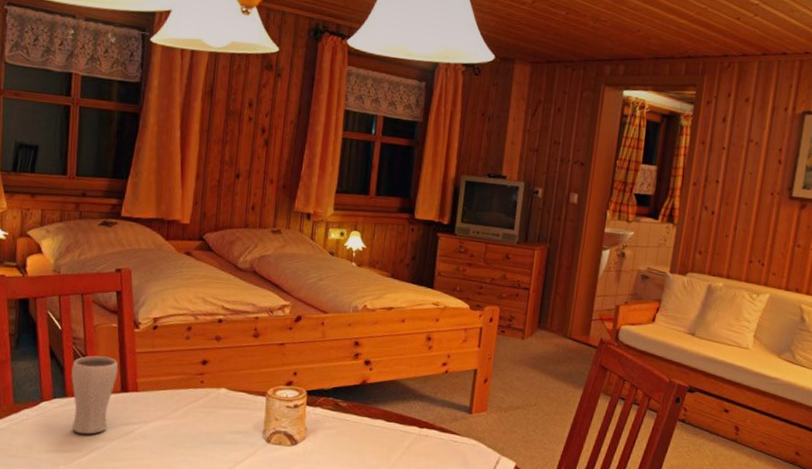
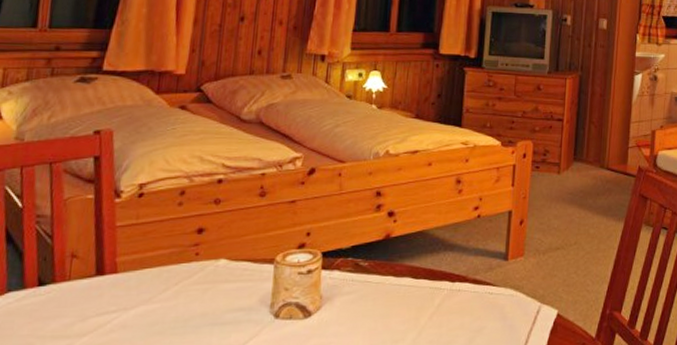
drinking glass: present [71,355,119,434] -> none [31,235,94,332]

